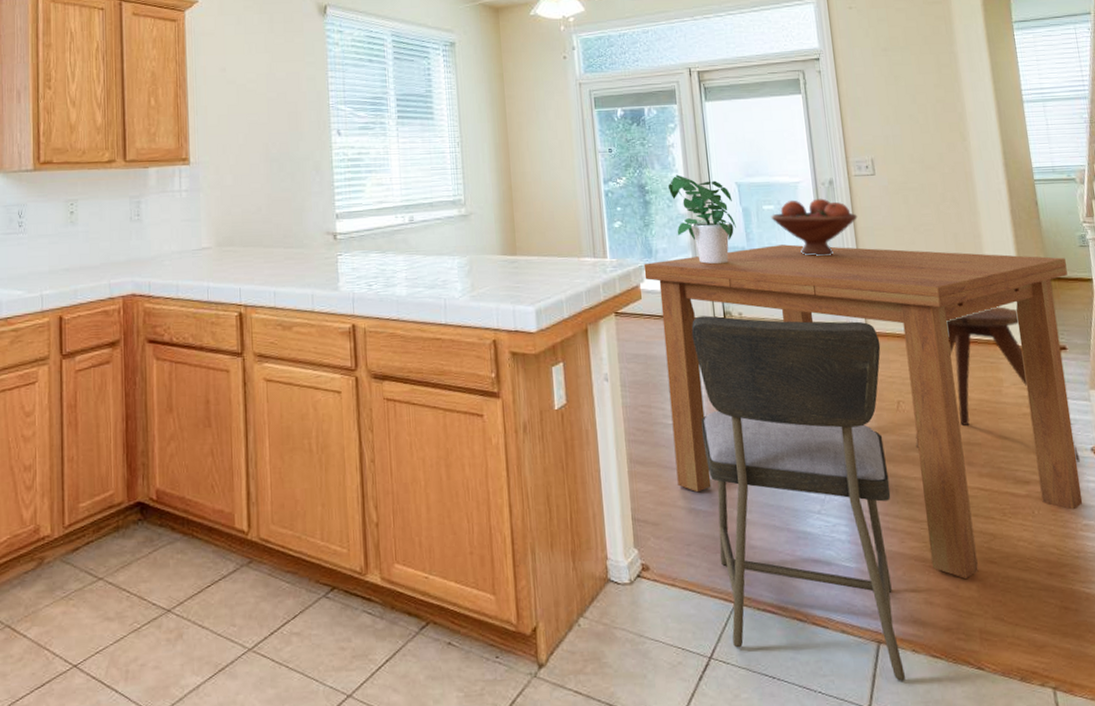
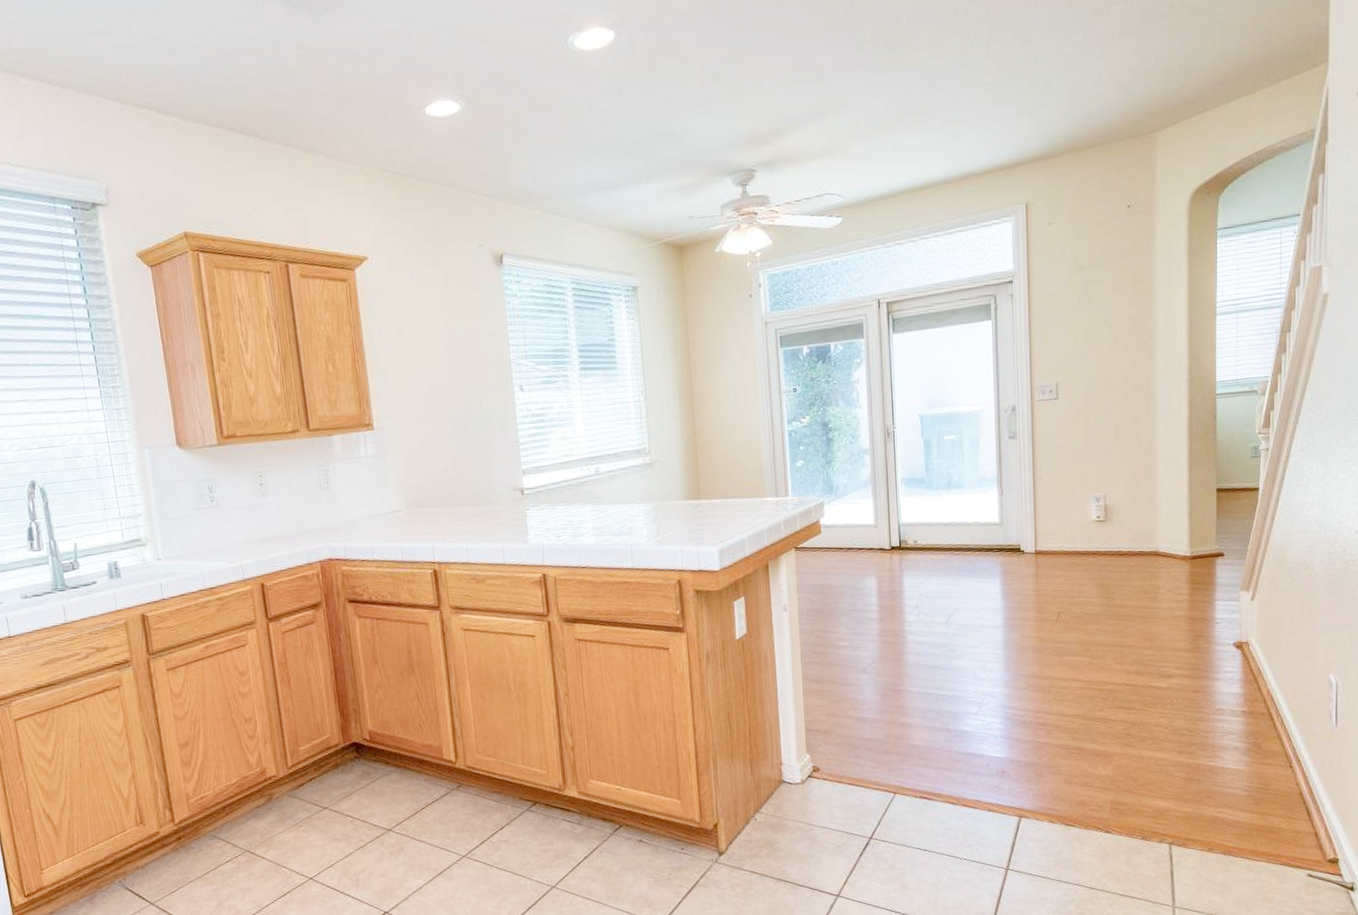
dining table: present [643,244,1083,579] -> none [824,469,1235,761]
potted plant: present [668,175,736,265] -> none [852,410,916,497]
dining chair: present [691,315,906,681] -> none [868,541,1047,846]
fruit bowl: present [771,198,858,256] -> none [951,425,1037,483]
stool: present [915,306,1081,462] -> none [1071,519,1222,656]

